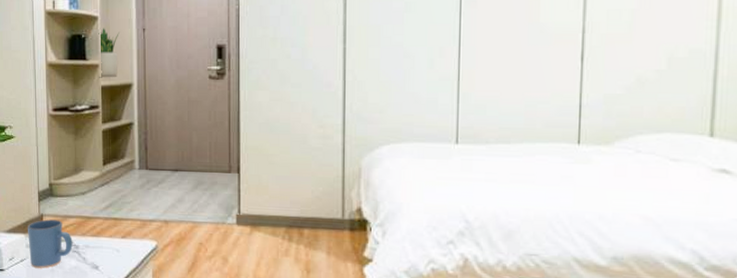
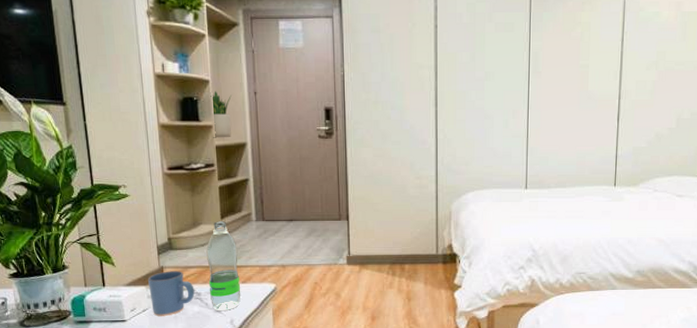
bottle: none [87,168,120,268] -> present [206,221,241,311]

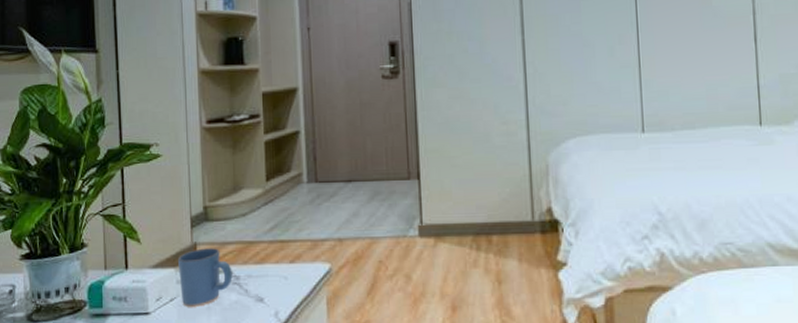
bottle: present [206,221,241,311] -> none [248,184,288,301]
planter: present [210,91,232,138] -> none [257,29,281,84]

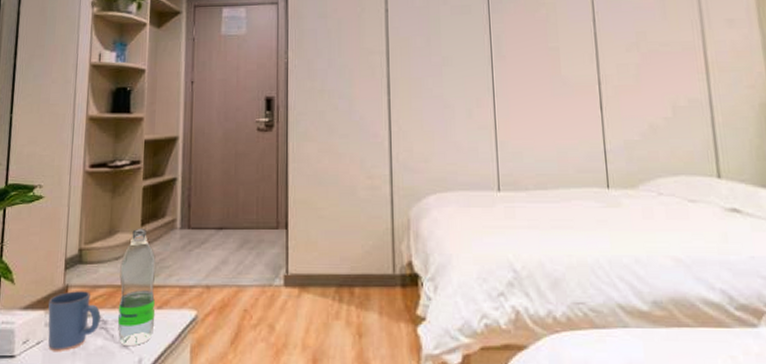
bottle: none [248,184,288,301] -> present [117,229,157,347]

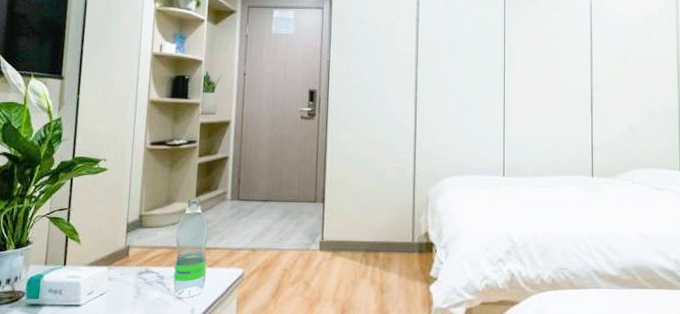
mug: present [48,291,101,351] -> none [110,251,158,301]
planter: none [142,81,167,132] -> present [199,71,222,116]

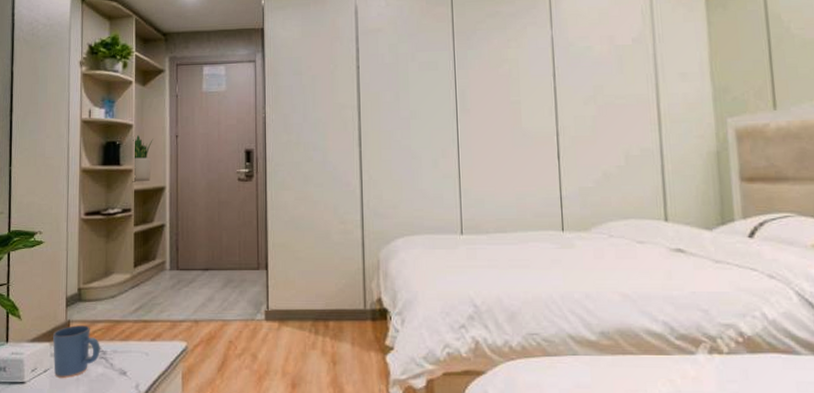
mug: none [110,251,158,301] -> present [52,325,100,378]
bottle: present [173,199,209,299] -> none [115,270,149,374]

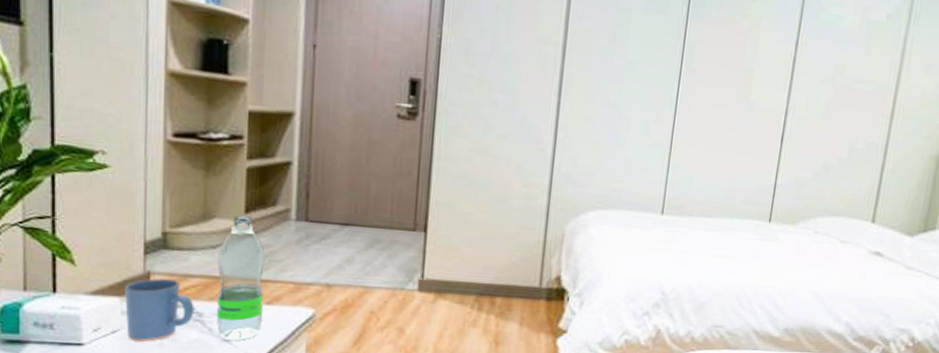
bottle: none [115,270,149,374] -> present [216,216,265,341]
planter: present [132,135,153,182] -> none [246,36,279,103]

